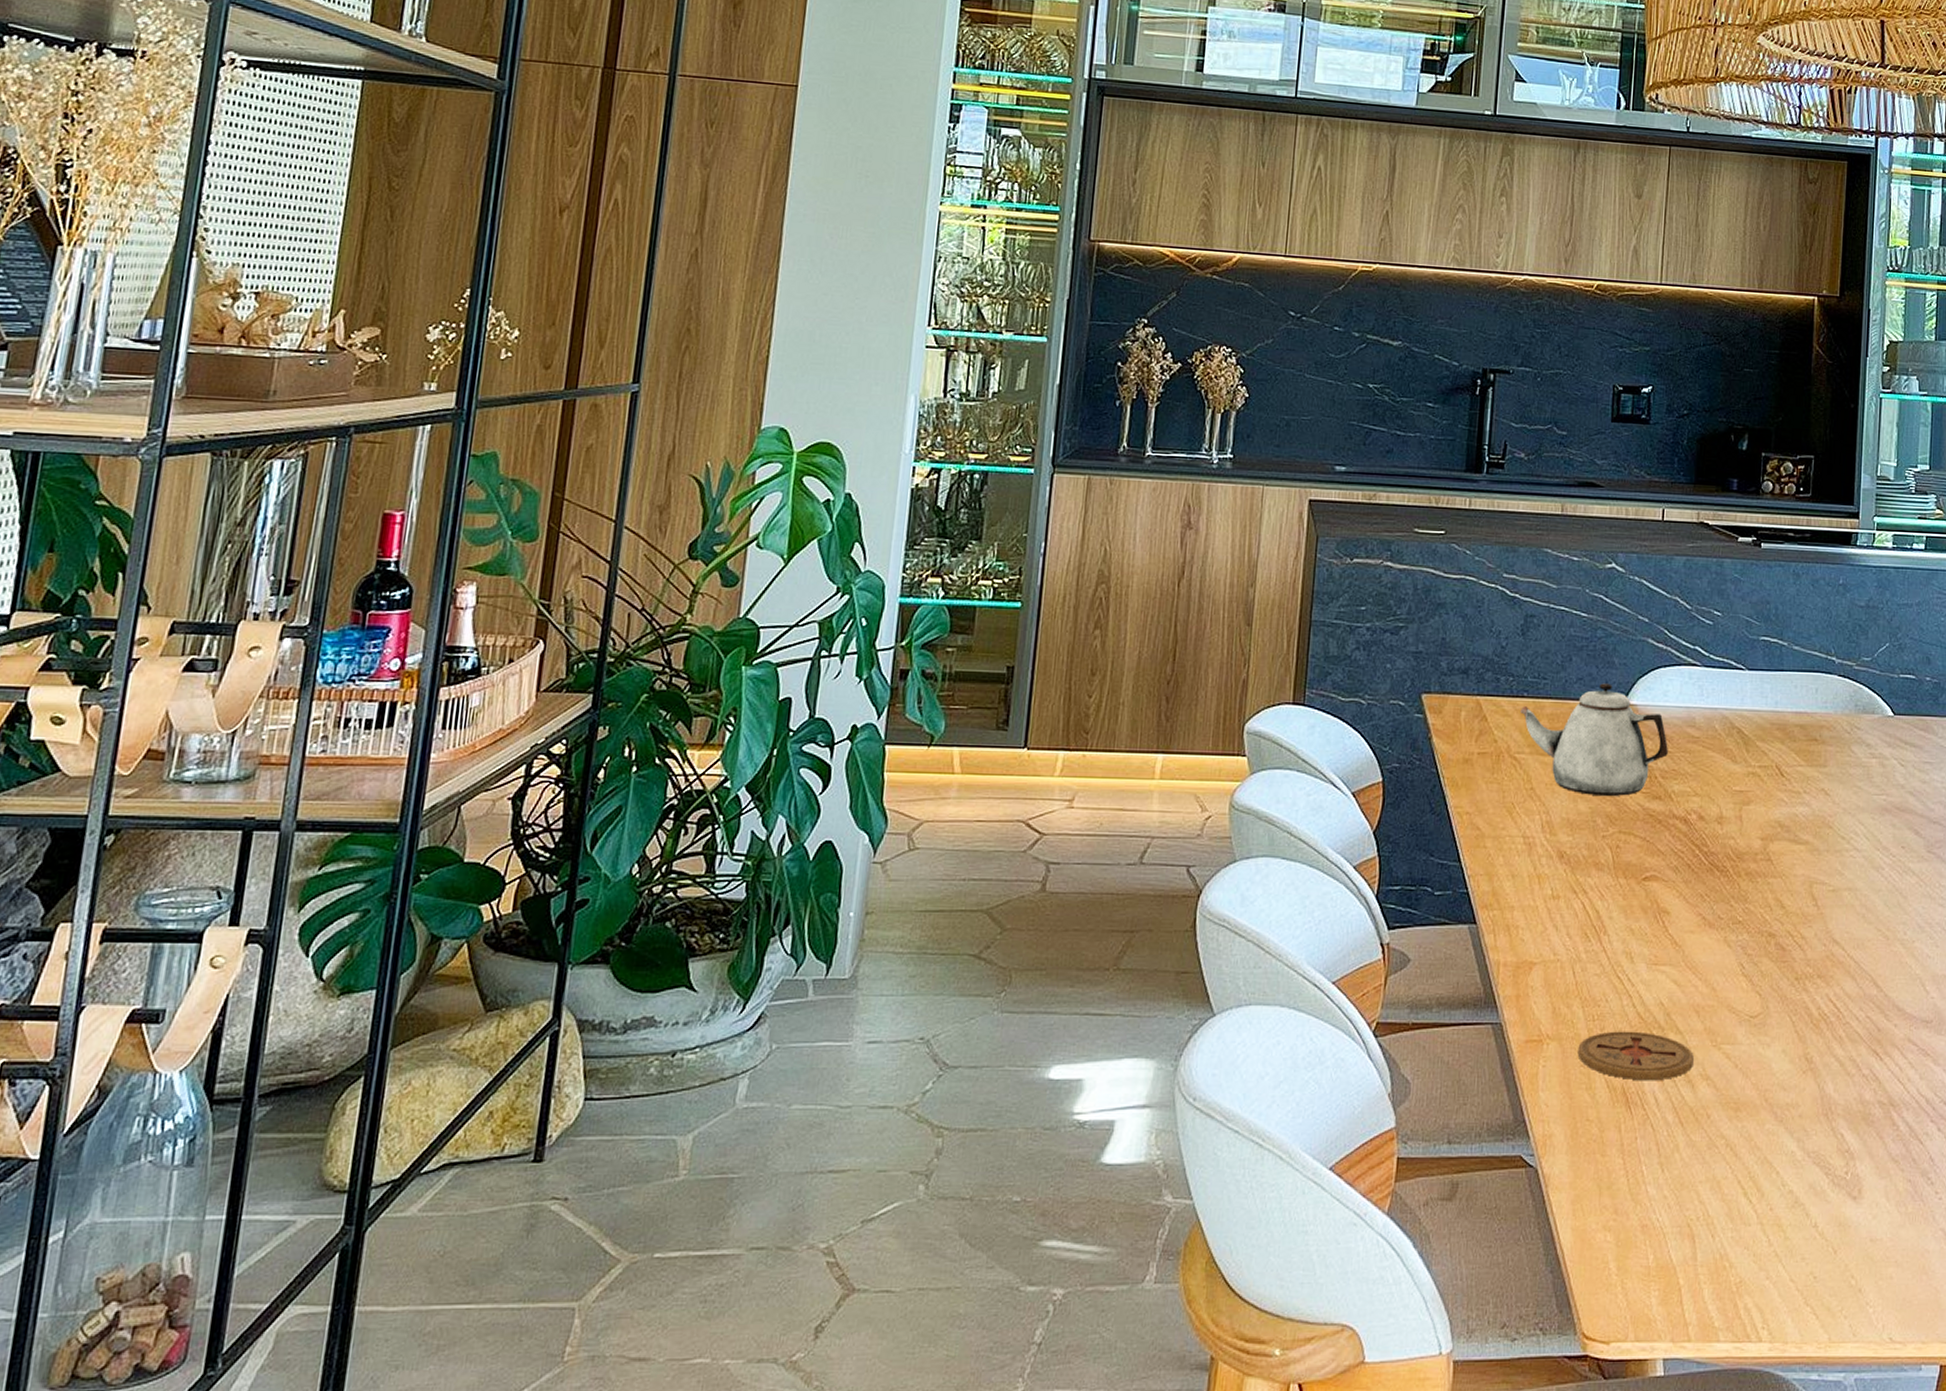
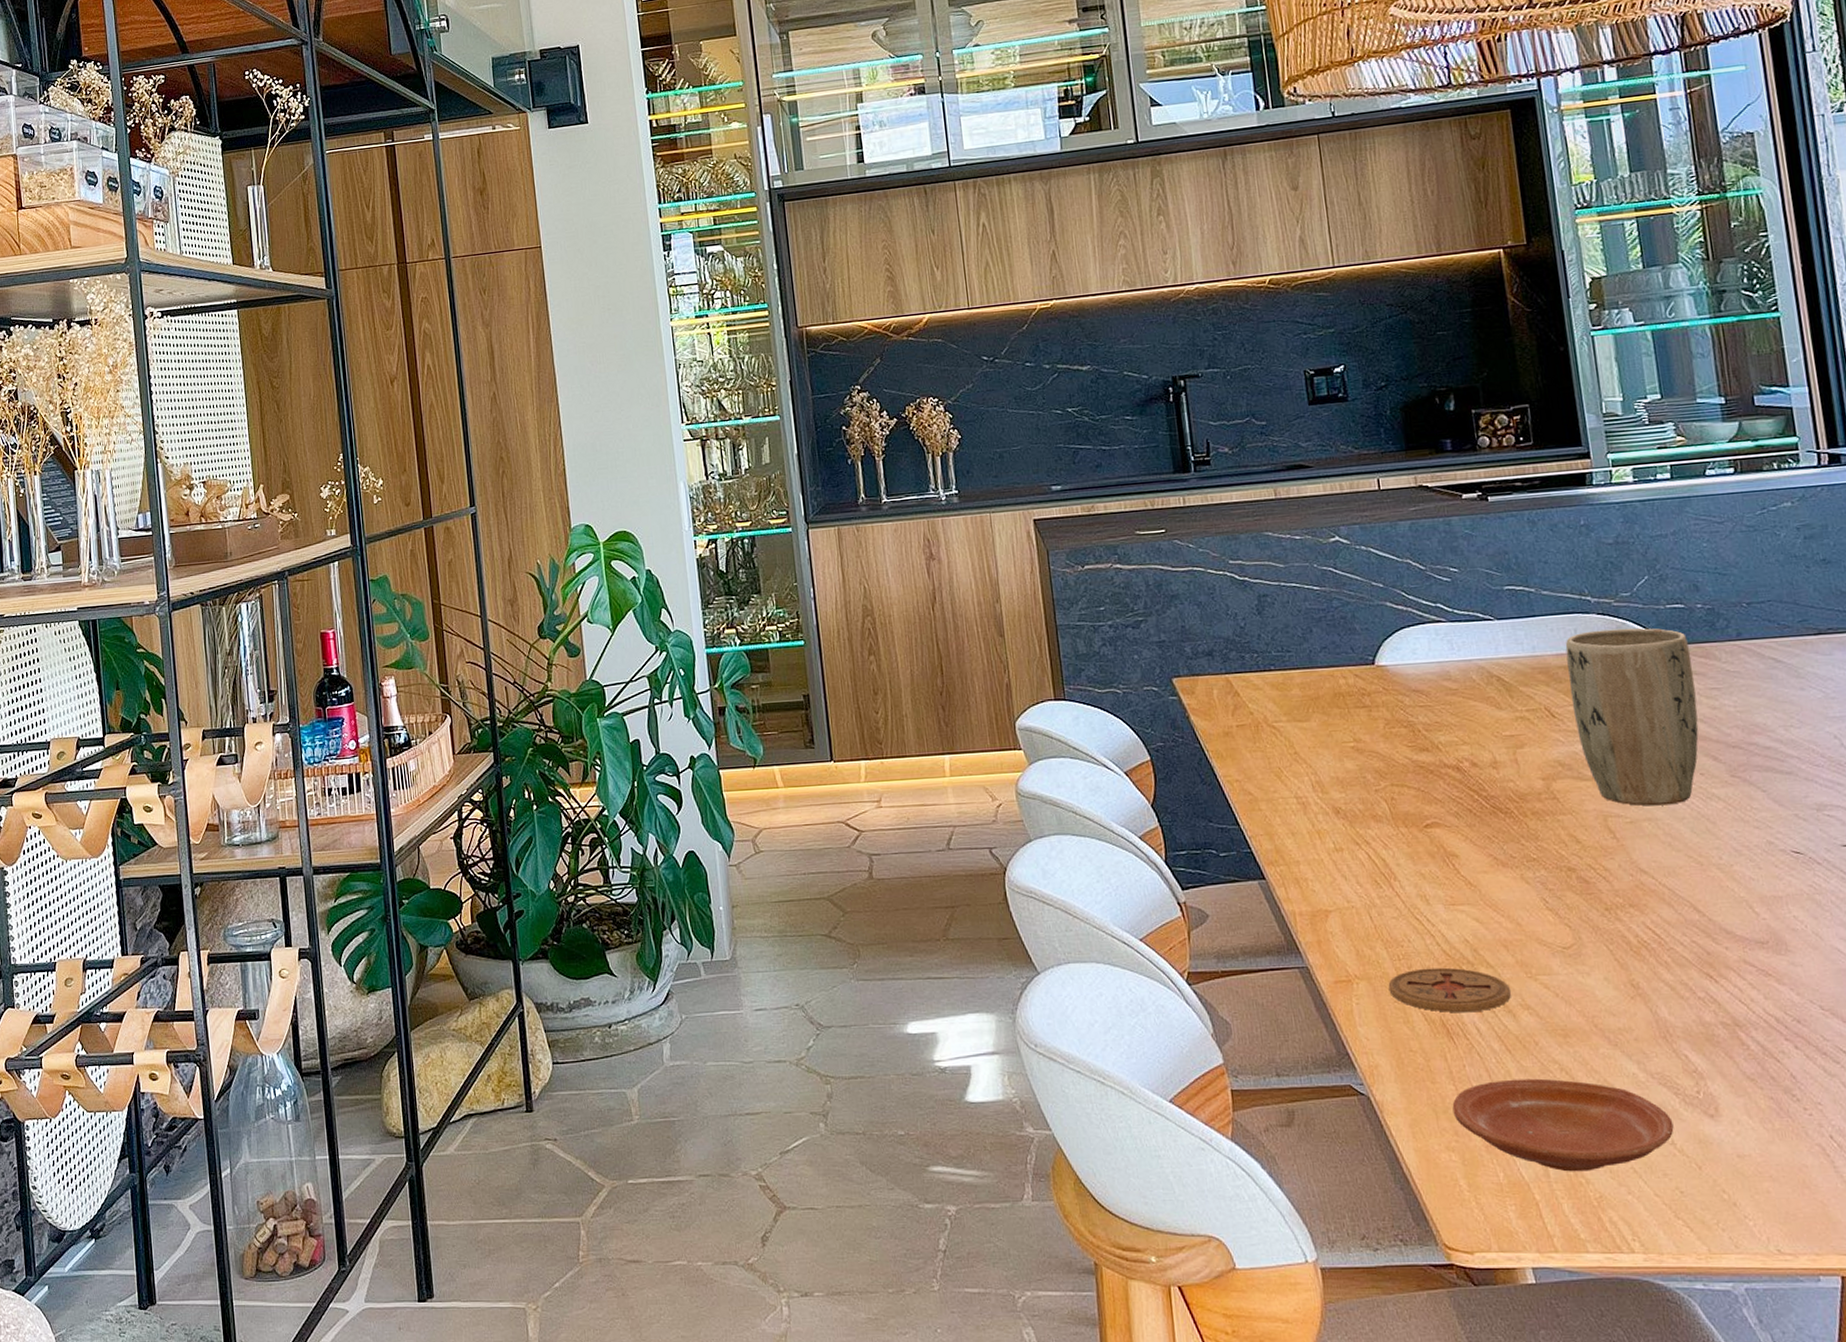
teapot: present [1519,683,1668,797] -> none [1269,648,1428,754]
plate: none [1616,1154,1819,1255] -> present [1452,1078,1674,1172]
plant pot: none [1800,692,1913,876] -> present [1565,628,1699,806]

